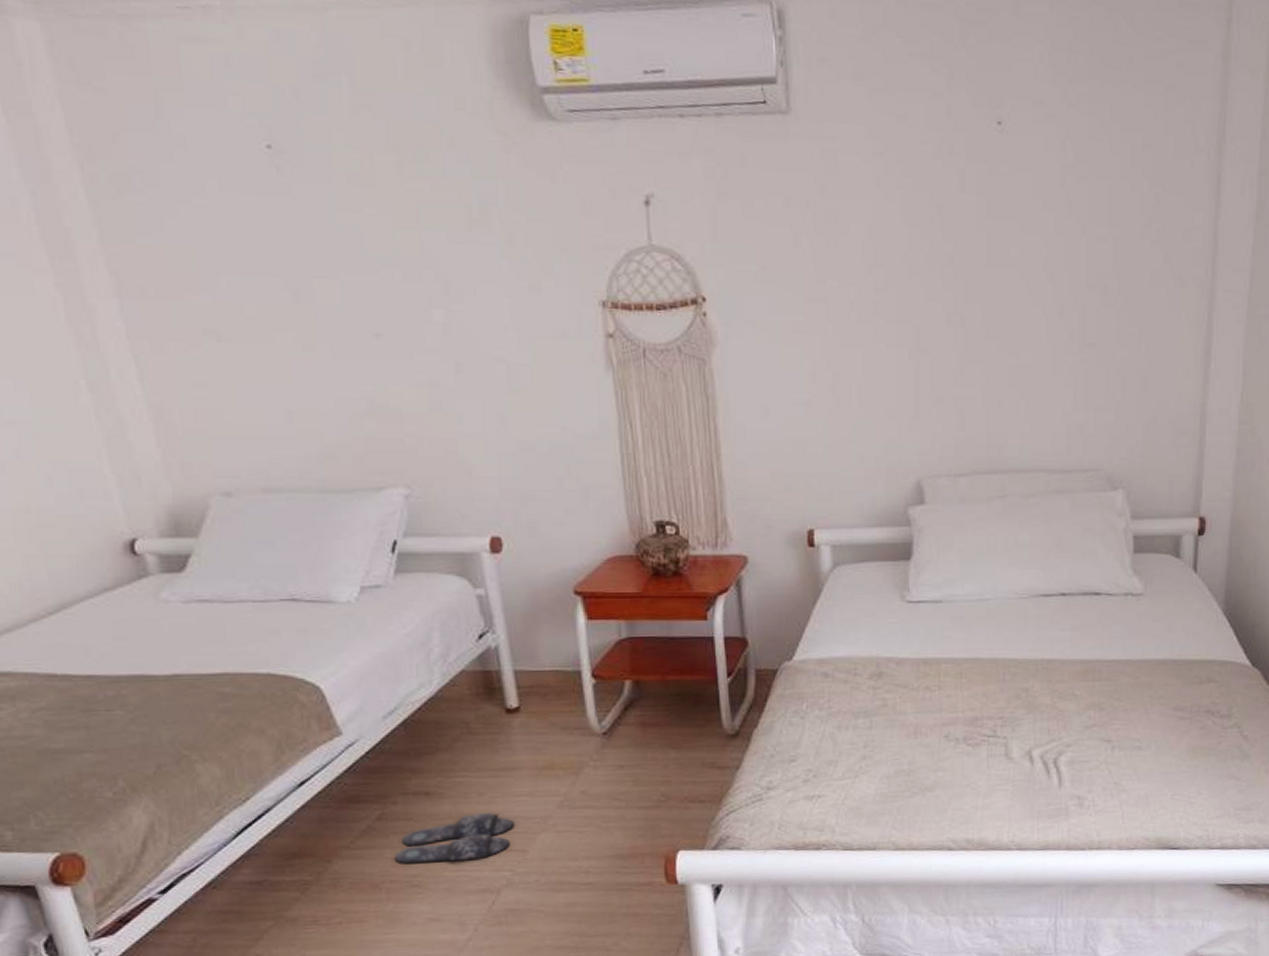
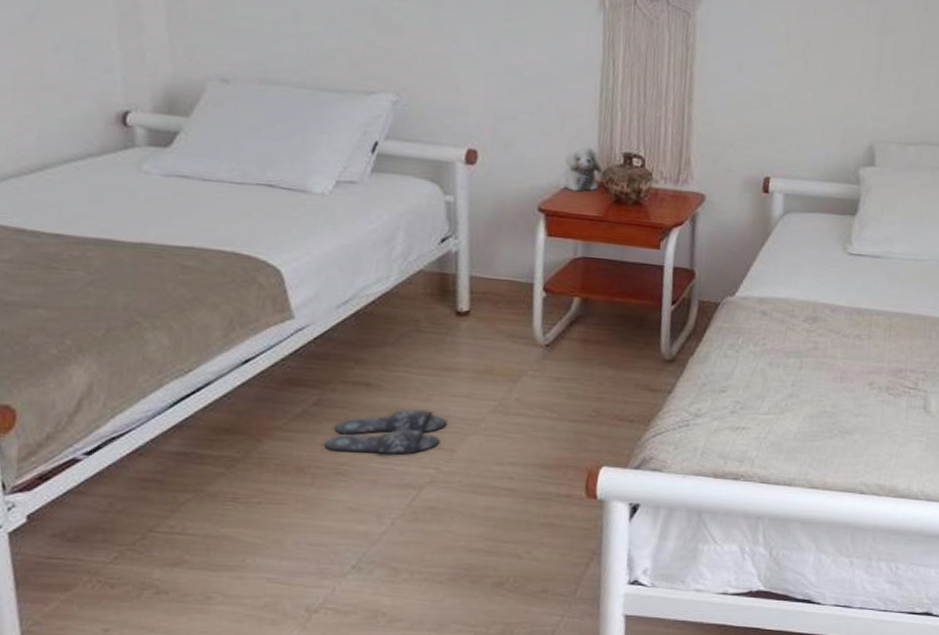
plush toy: none [591,520,636,569] -> present [558,146,603,192]

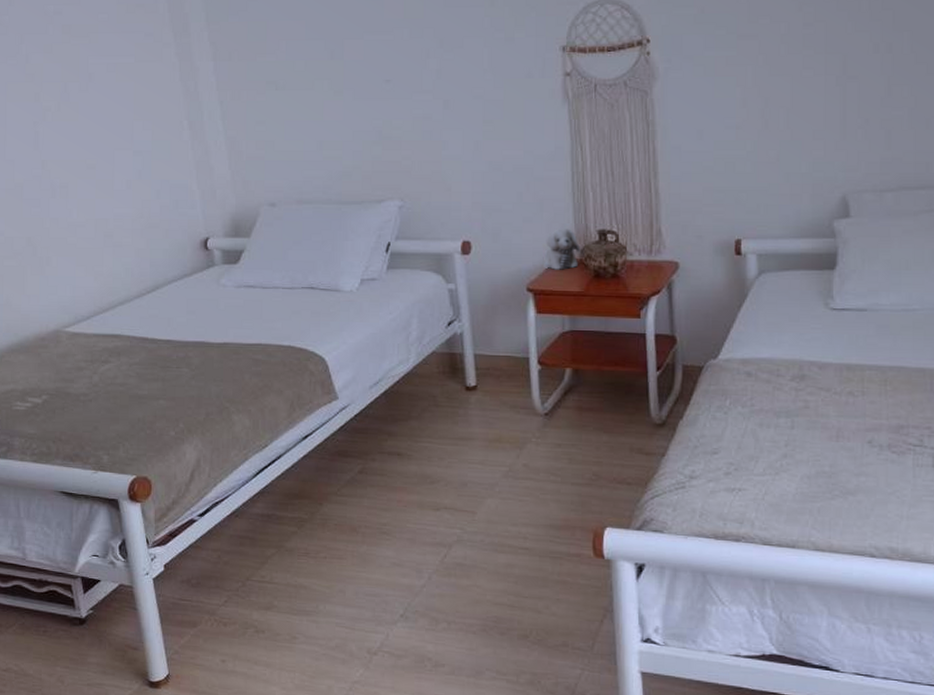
slippers: present [325,409,447,455] -> none [370,475,466,516]

